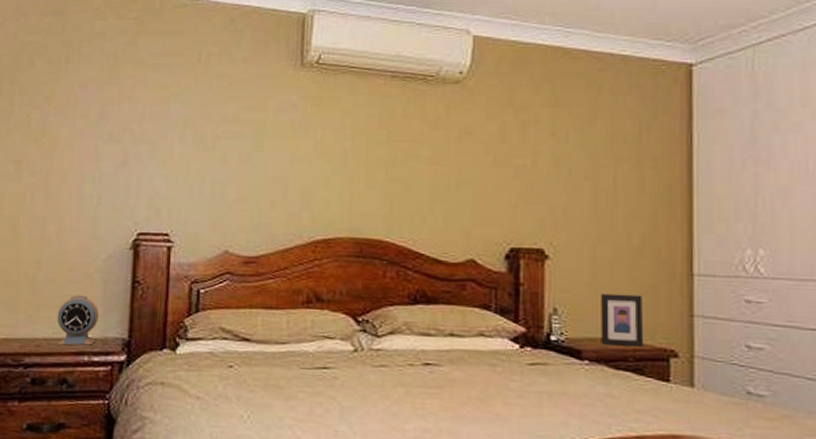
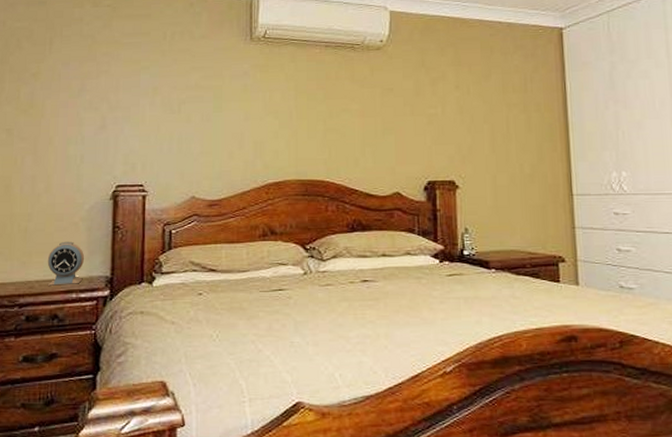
picture frame: present [601,293,644,348] -> none [502,213,538,257]

